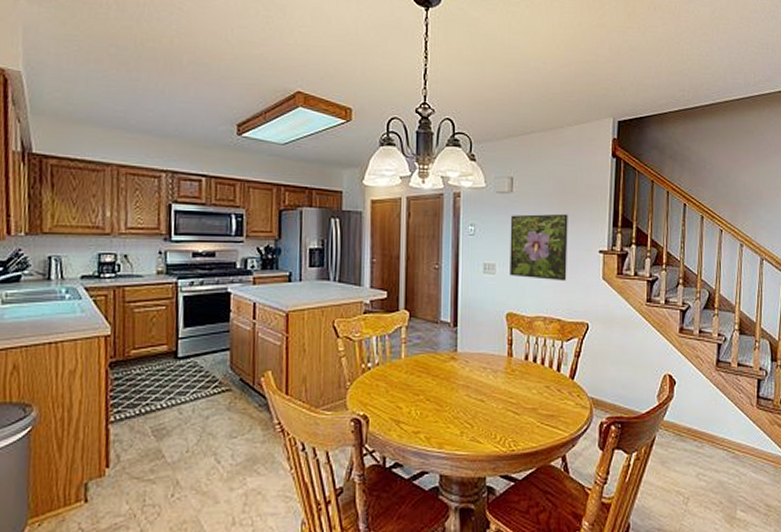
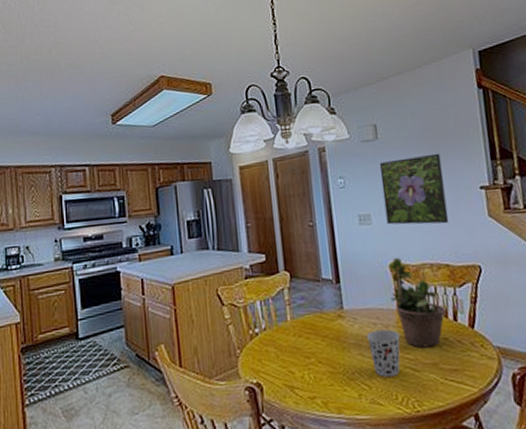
cup: none [475,374,506,418] -> present [366,329,401,377]
potted plant: none [503,308,551,394] -> present [388,257,446,348]

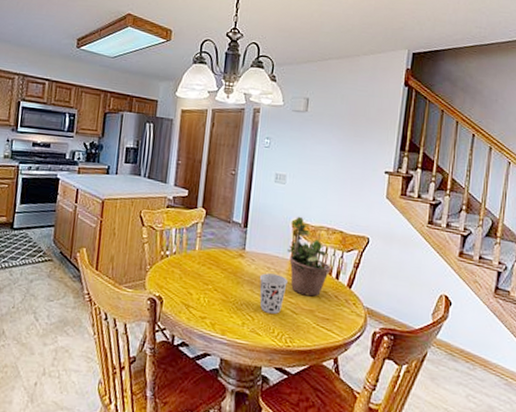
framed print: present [379,153,449,225] -> none [298,132,358,197]

